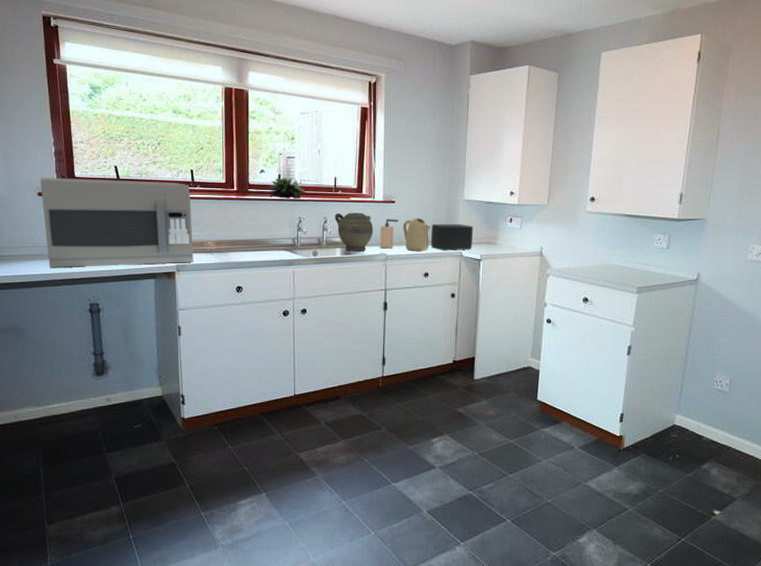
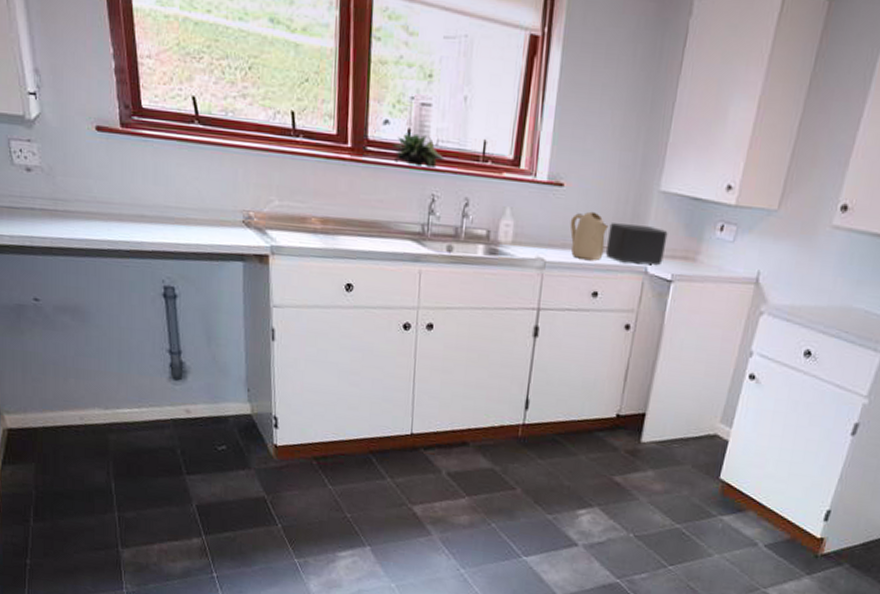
microwave: present [40,177,194,269] -> none [99,104,293,246]
ceramic jug: present [334,213,373,251] -> none [479,193,531,252]
soap dispenser: present [380,219,399,249] -> none [537,209,566,253]

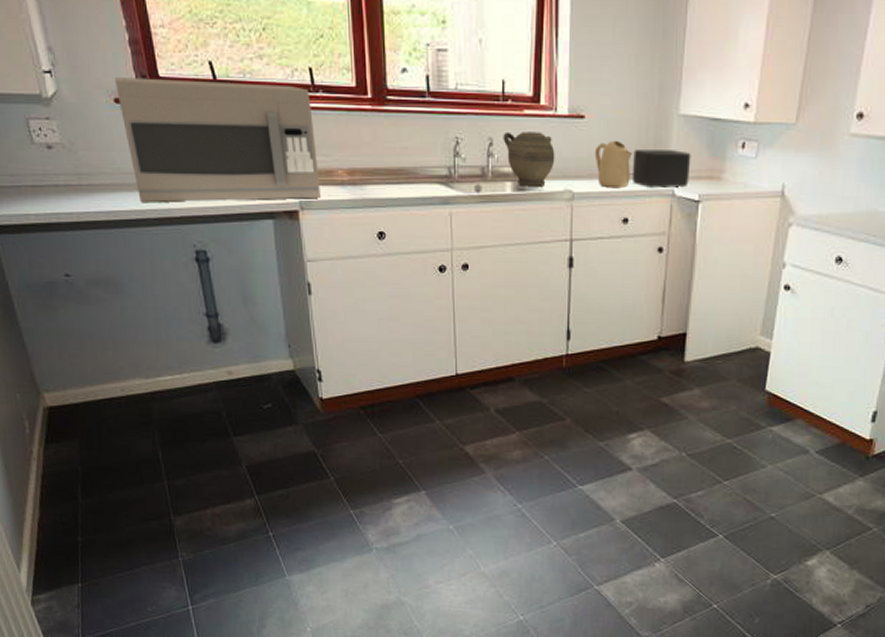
microwave: none [99,104,293,246] -> present [115,76,321,203]
succulent plant: present [393,133,446,169] -> none [413,79,467,112]
ceramic jug: none [479,193,531,252] -> present [503,131,555,186]

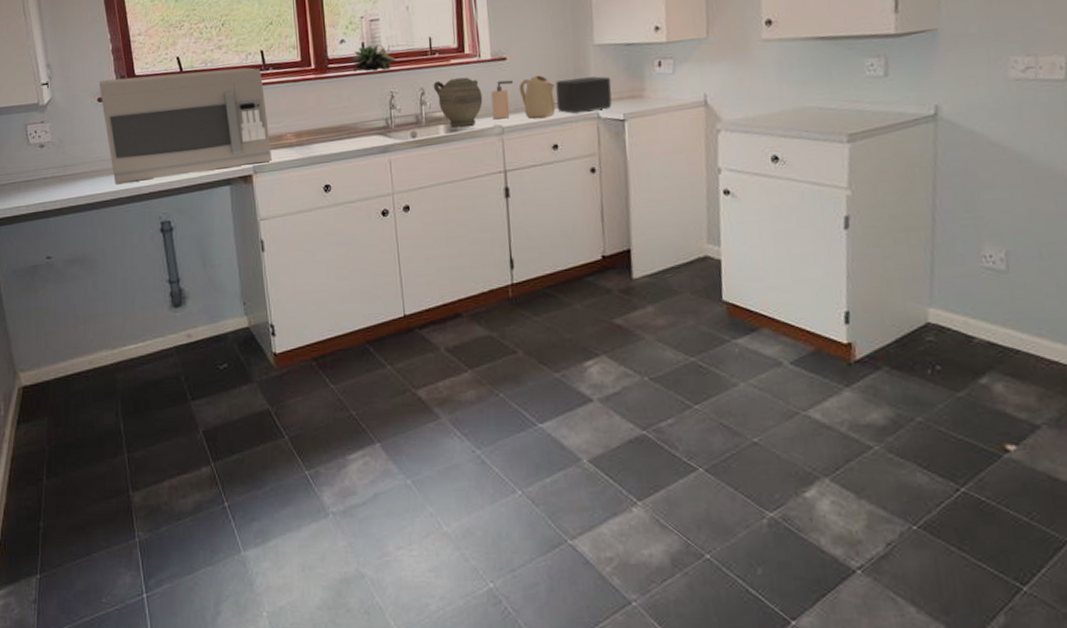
succulent plant: none [413,79,467,112] -> present [350,44,399,72]
soap dispenser: none [564,141,590,184] -> present [491,80,514,120]

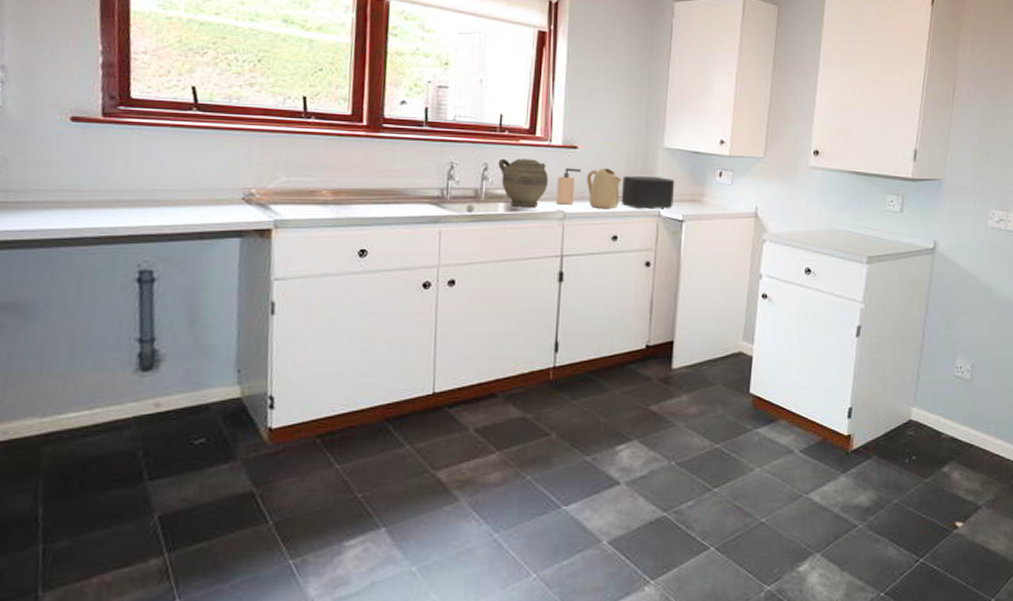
microwave: present [100,67,272,185] -> none [75,96,301,222]
succulent plant: present [350,44,399,72] -> none [410,111,464,140]

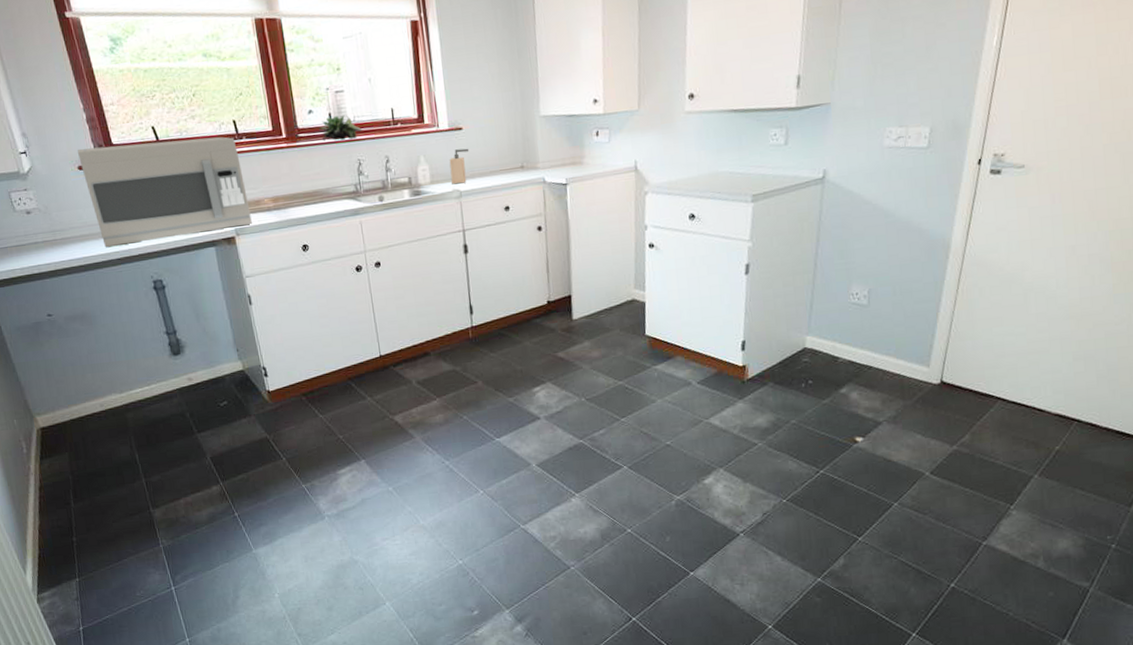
microwave: none [75,96,301,222] -> present [77,136,252,248]
succulent plant: none [410,111,464,140] -> present [319,115,364,141]
ceramic jug: present [498,158,549,207] -> none [397,145,443,192]
kettle: present [586,168,621,210] -> none [474,143,507,183]
toaster: present [621,176,675,210] -> none [506,144,556,180]

